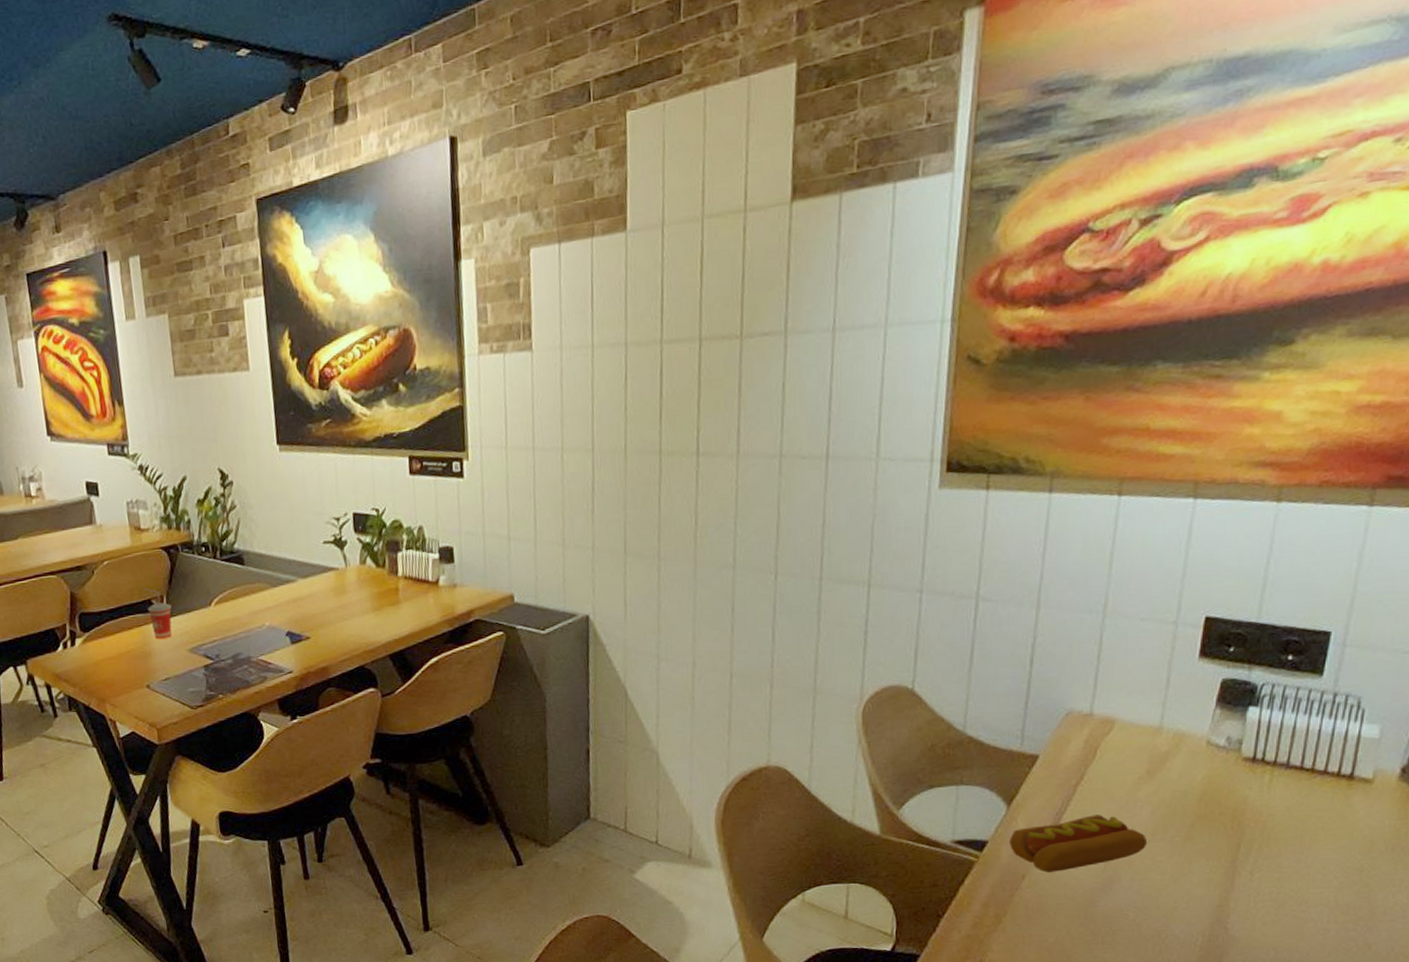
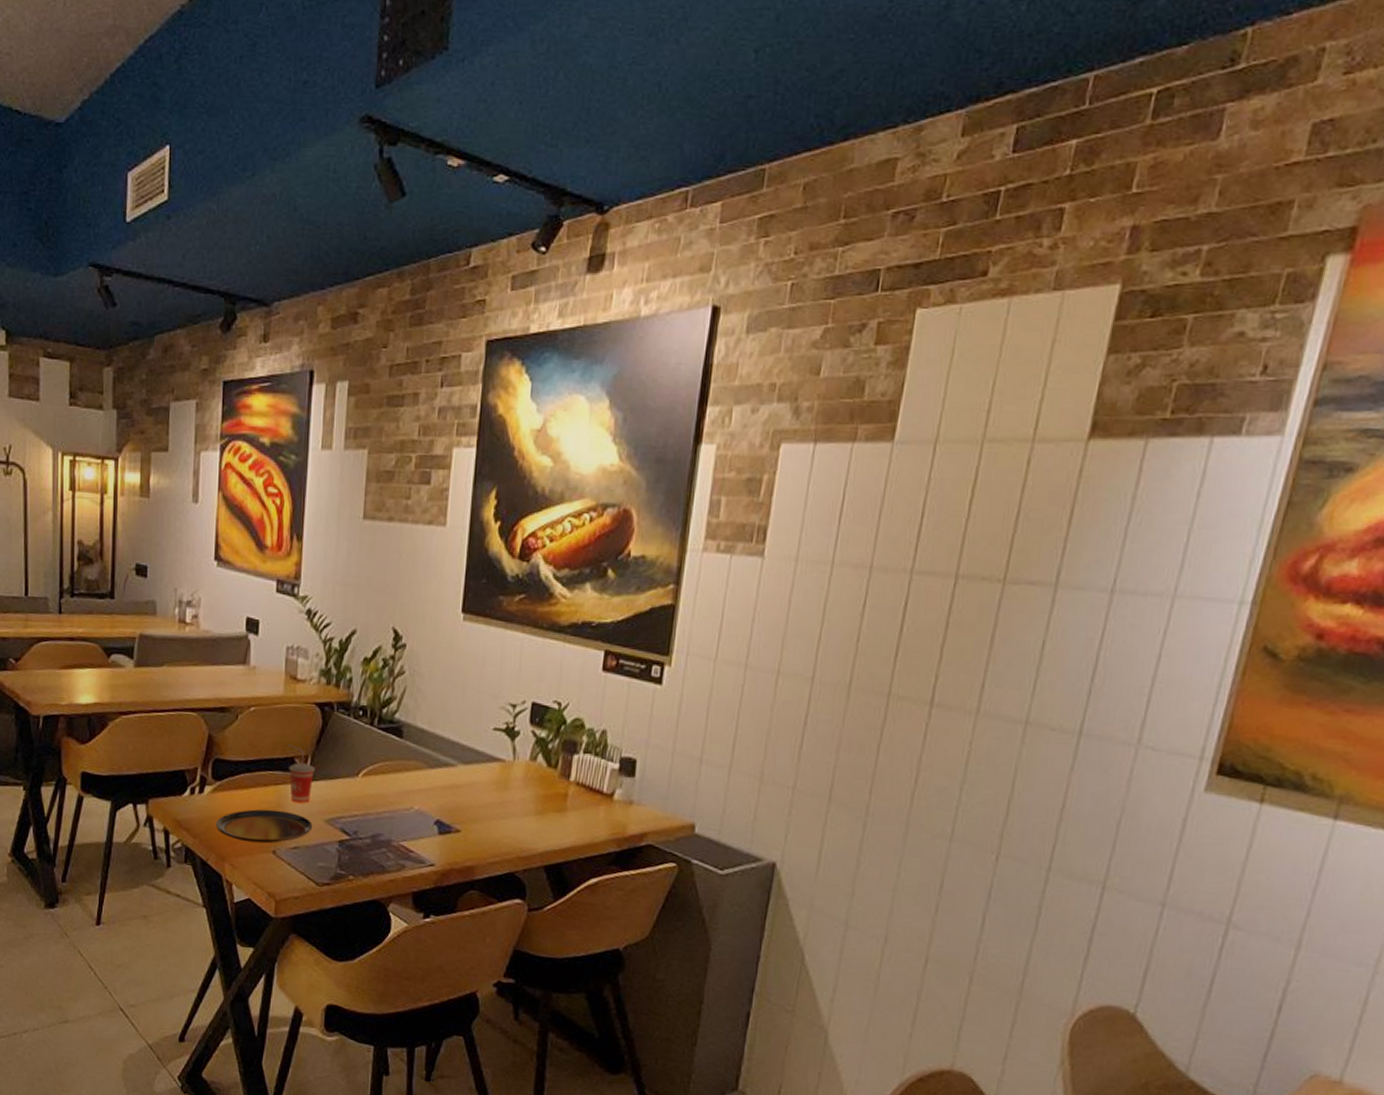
plate: none [91,648,179,682] -> present [215,809,313,844]

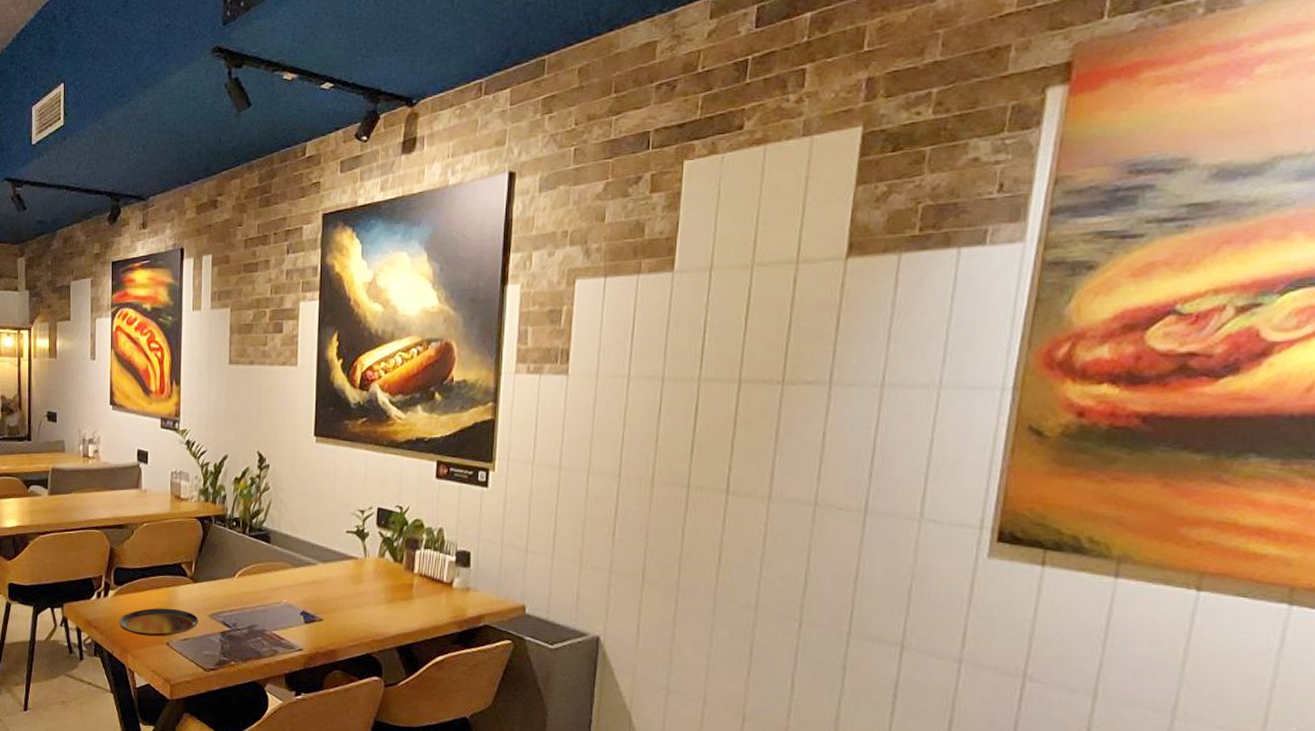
beverage cup: present [286,743,315,804] -> none [174,552,199,602]

